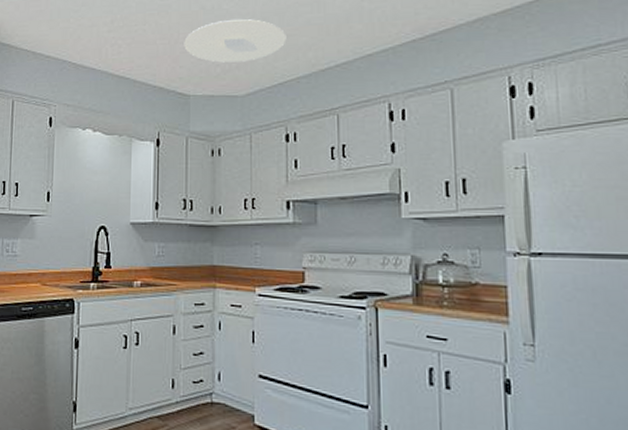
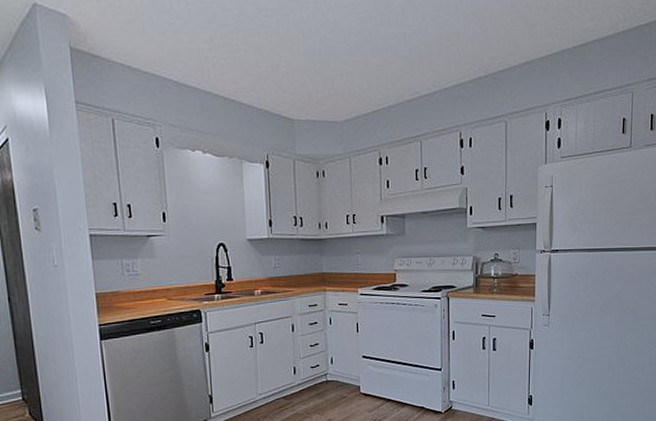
ceiling light: present [184,19,286,63] -> none [285,46,378,89]

